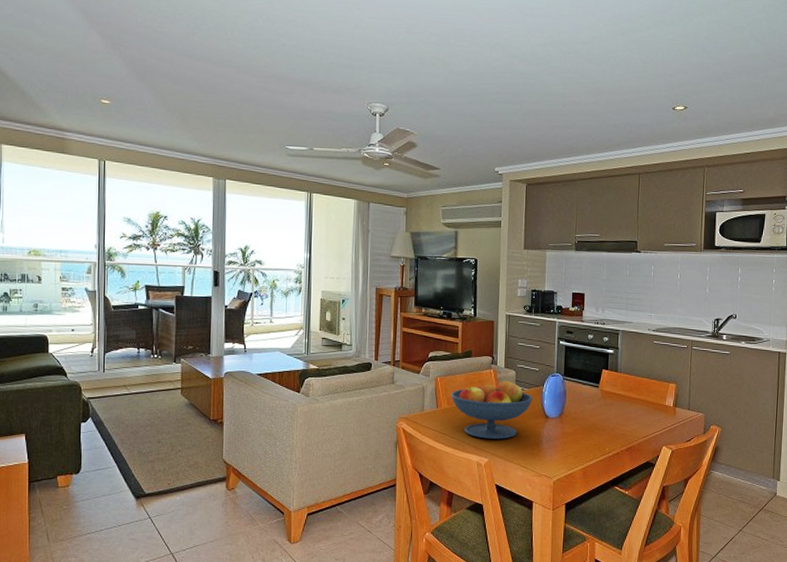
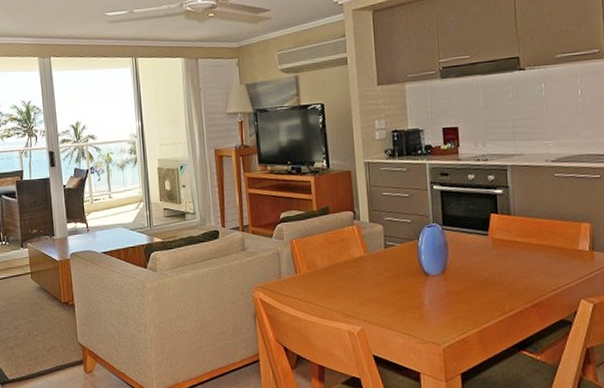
fruit bowl: present [451,380,532,439] -> none [310,235,407,304]

